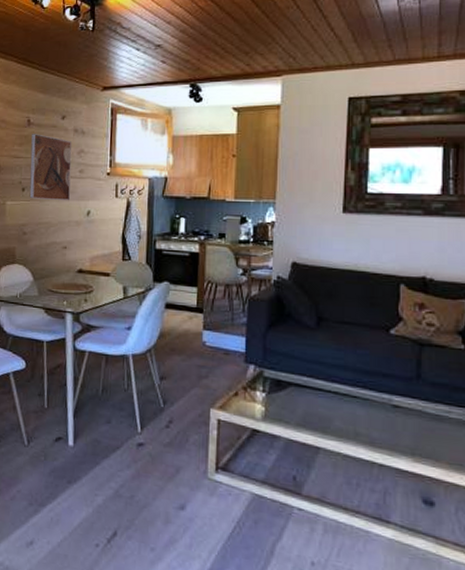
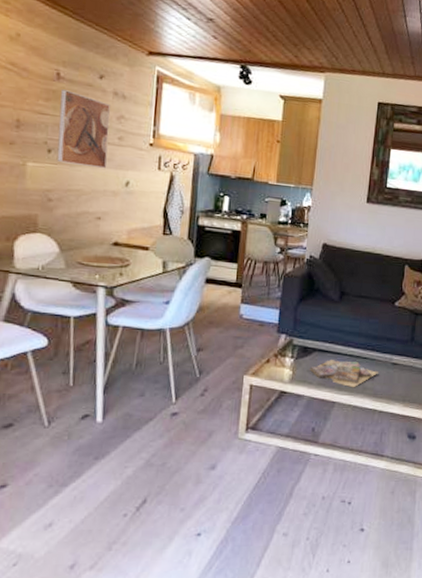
video game cases: none [284,396,374,433] -> present [309,360,378,388]

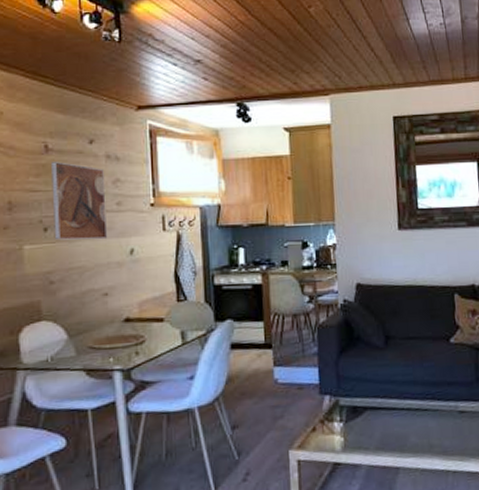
video game cases: present [309,360,378,388] -> none [362,416,444,448]

